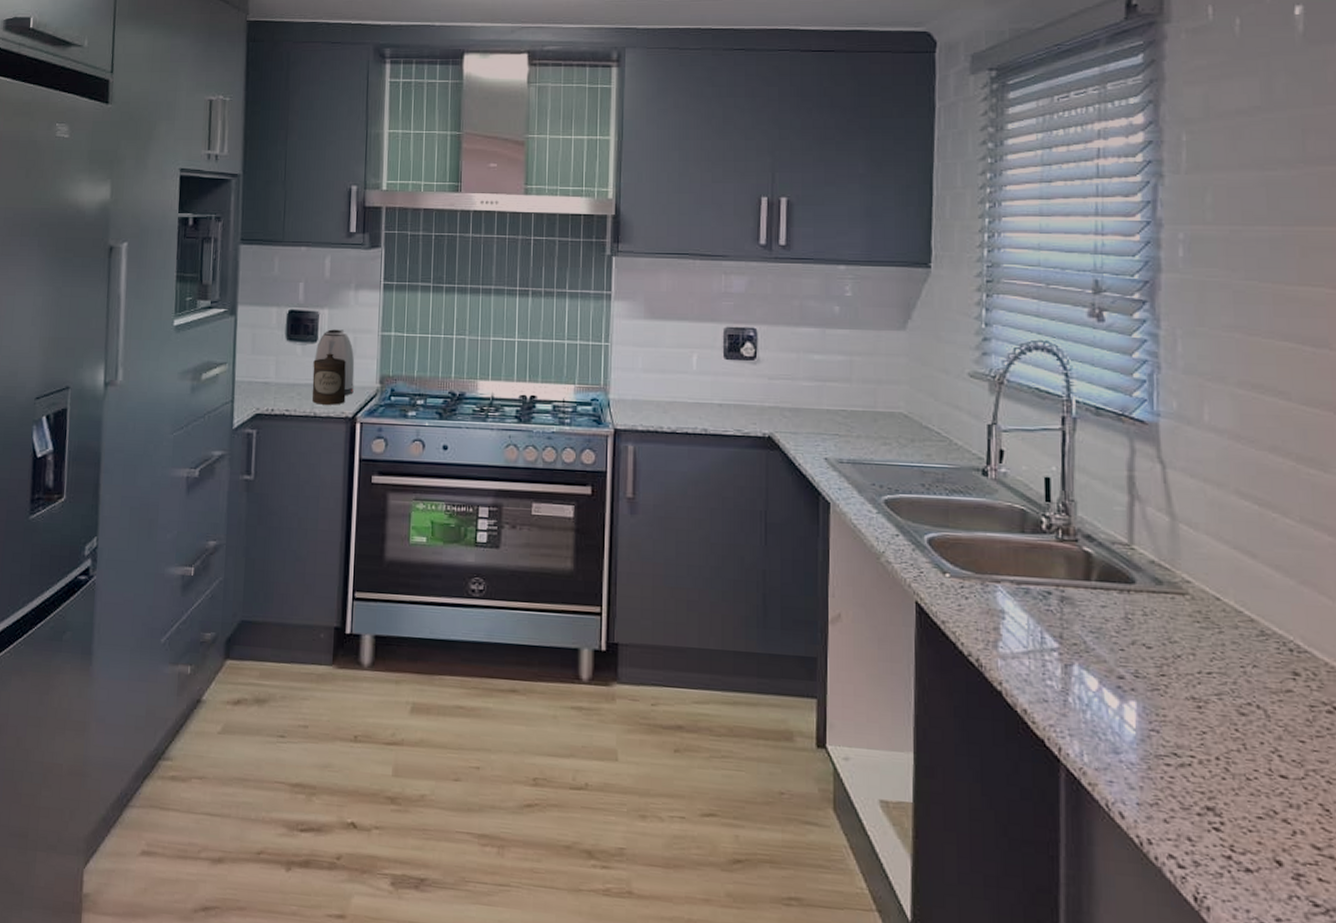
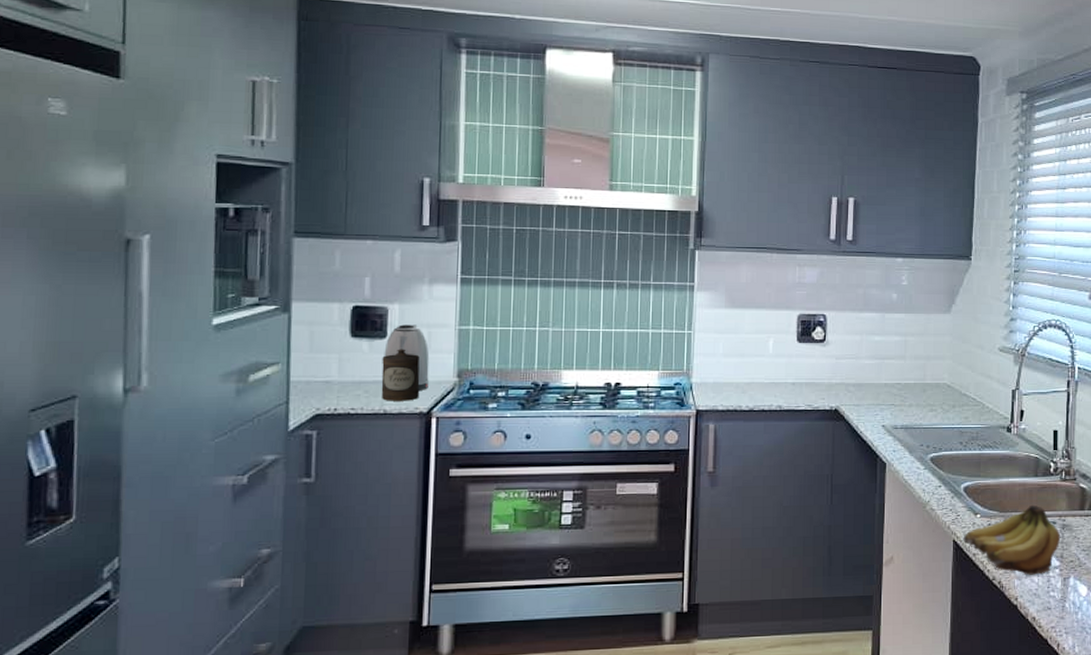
fruit: none [928,567,1059,657] -> present [963,504,1061,575]

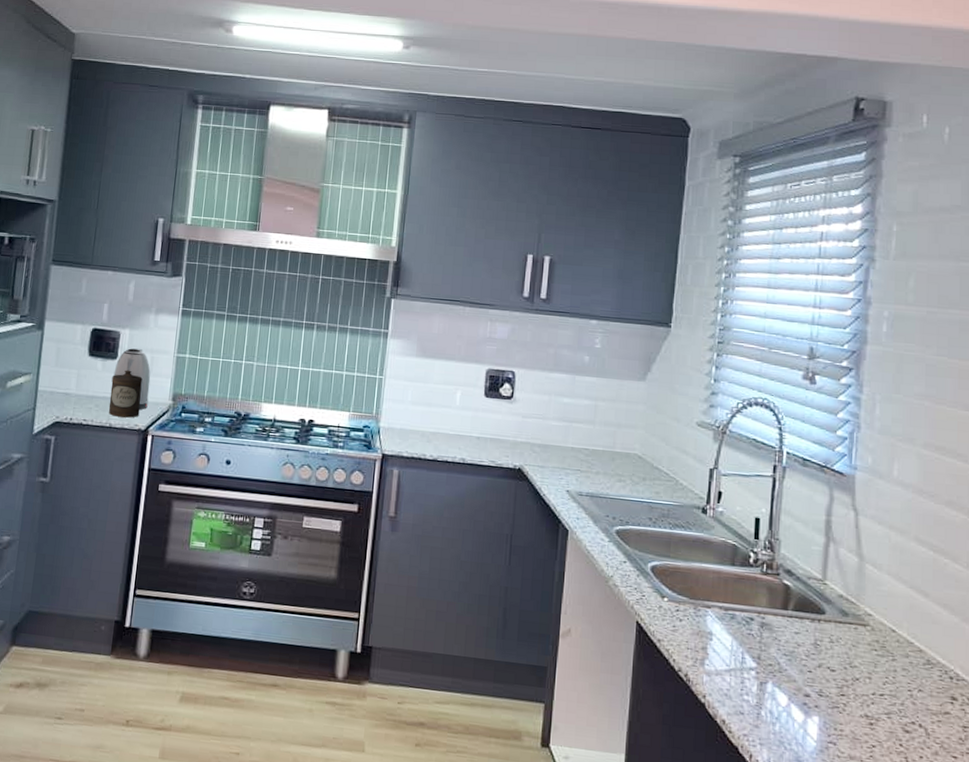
fruit: present [963,504,1061,575] -> none [647,595,759,674]

